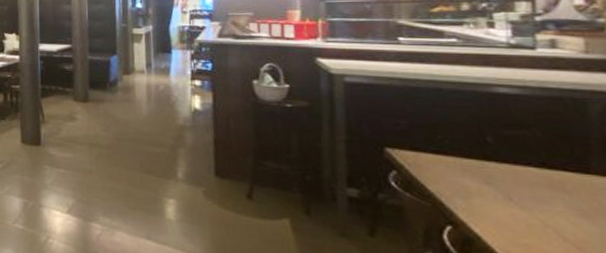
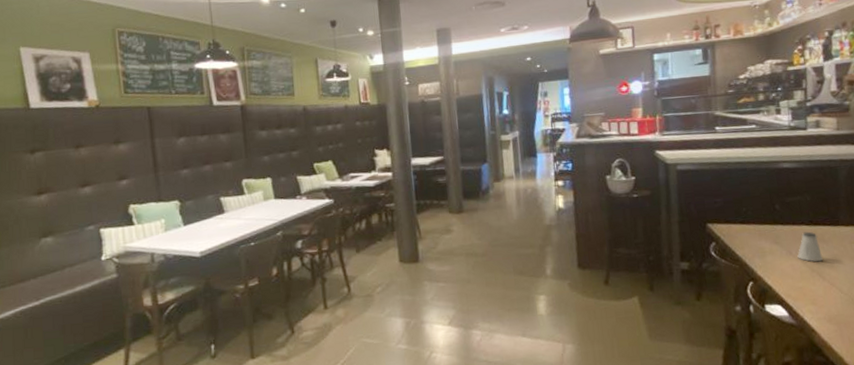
saltshaker: none [521,175,563,217] -> present [797,231,823,262]

